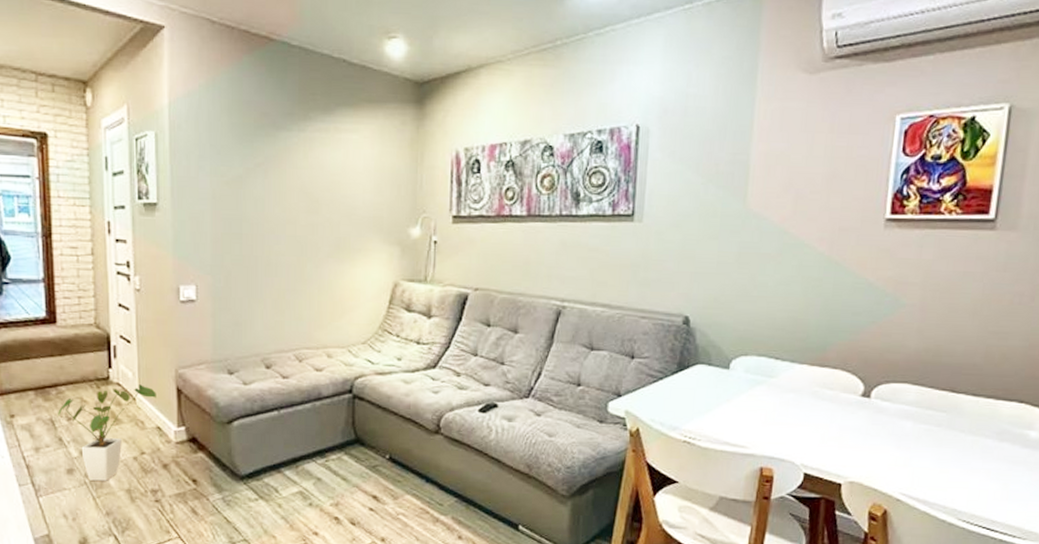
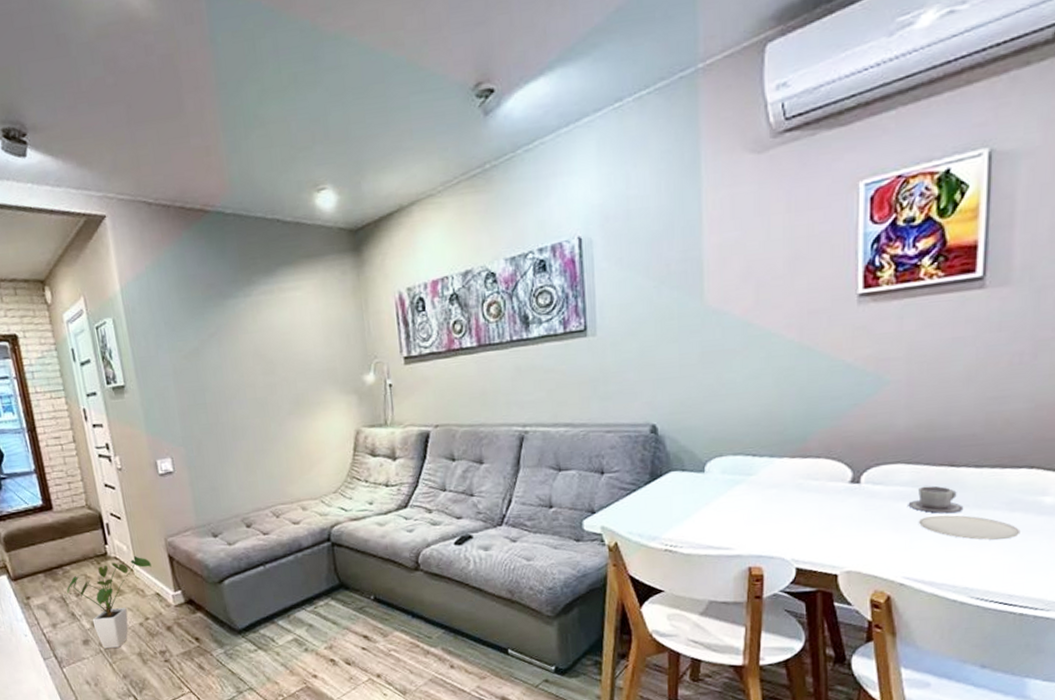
cup: none [911,408,960,437] -> present [908,485,964,513]
plate: none [918,436,1007,467] -> present [918,514,1021,540]

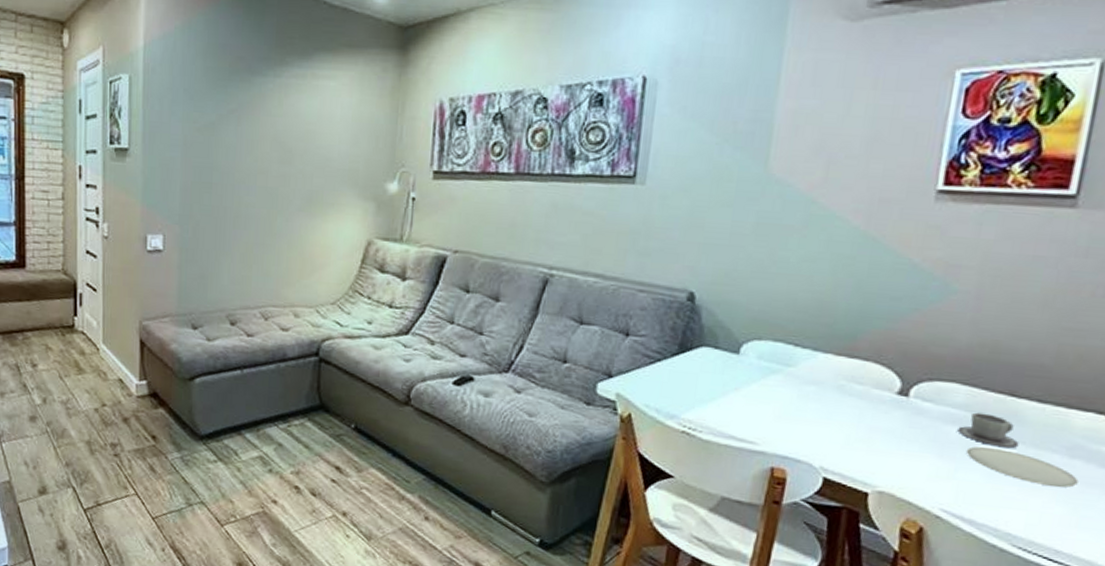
house plant: present [67,556,151,649] -> none [23,334,120,431]

